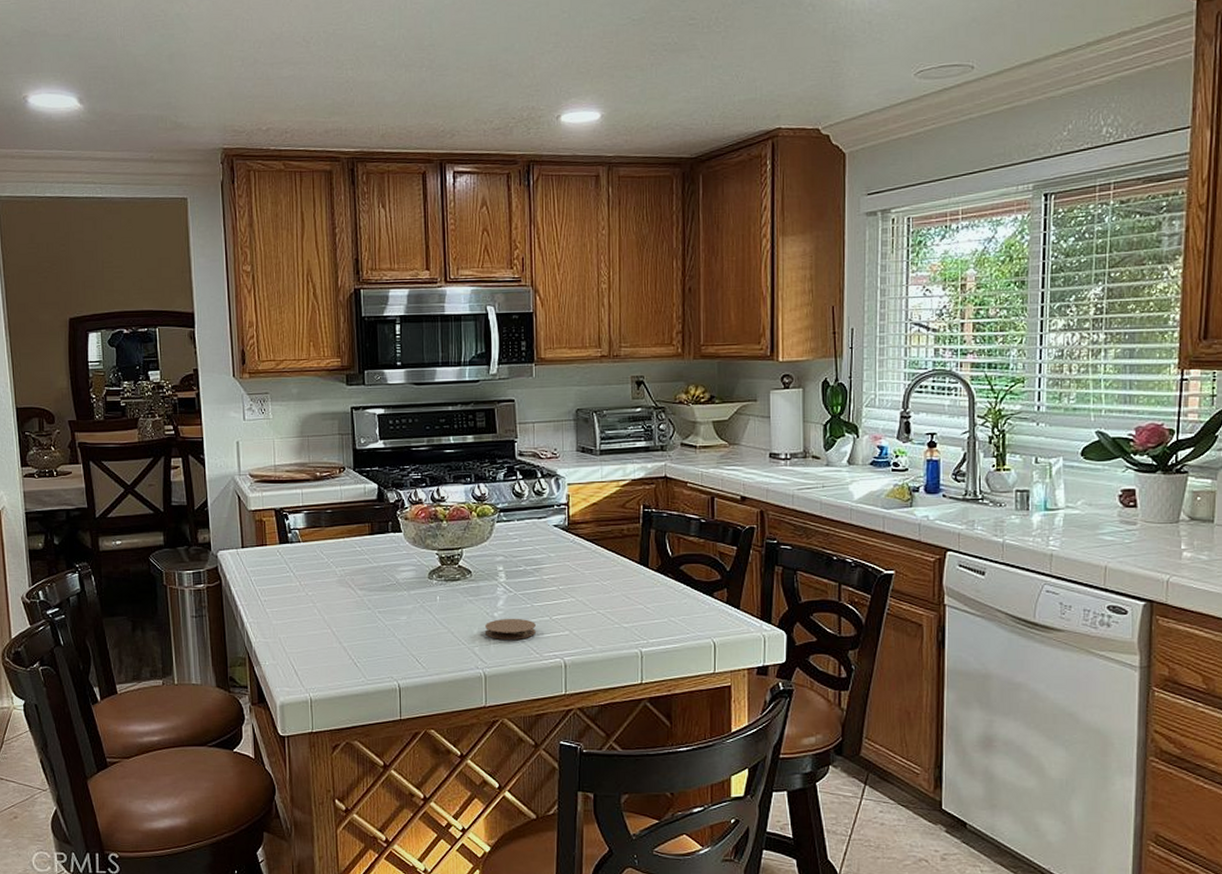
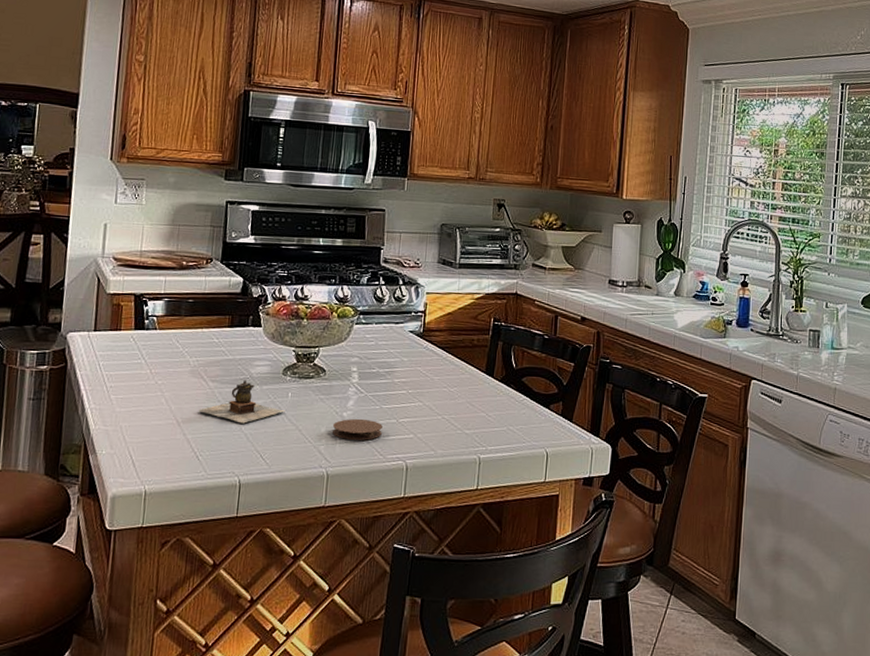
teapot: none [350,586,436,629] -> present [198,380,285,424]

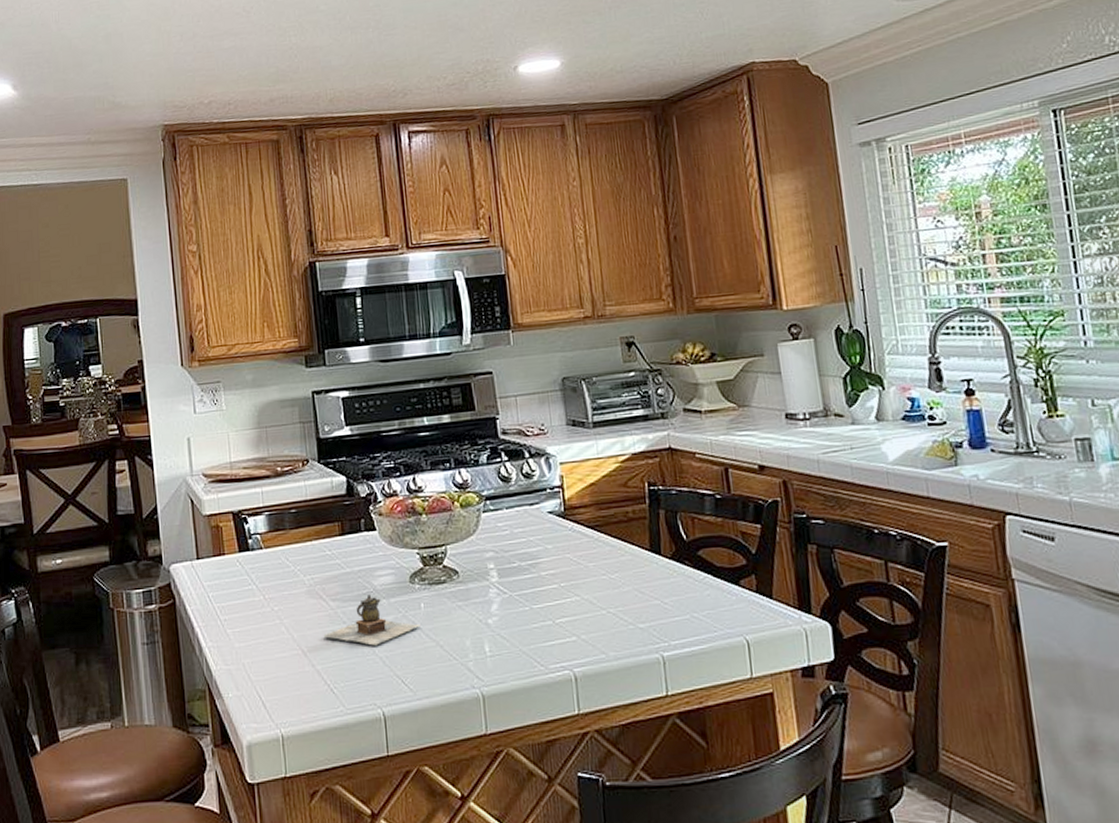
coaster: present [332,418,383,440] -> none [478,624,538,651]

